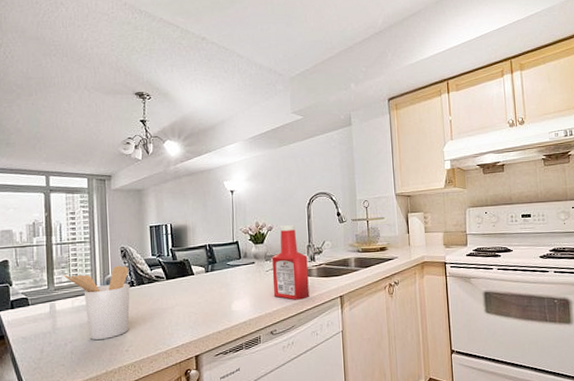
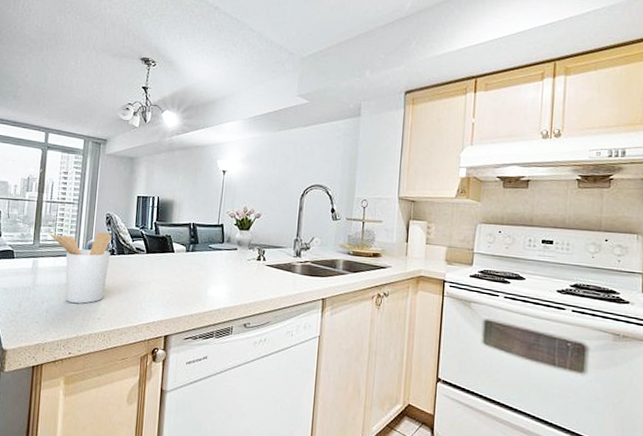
ketchup bottle: present [271,225,310,300] -> none [252,214,293,296]

